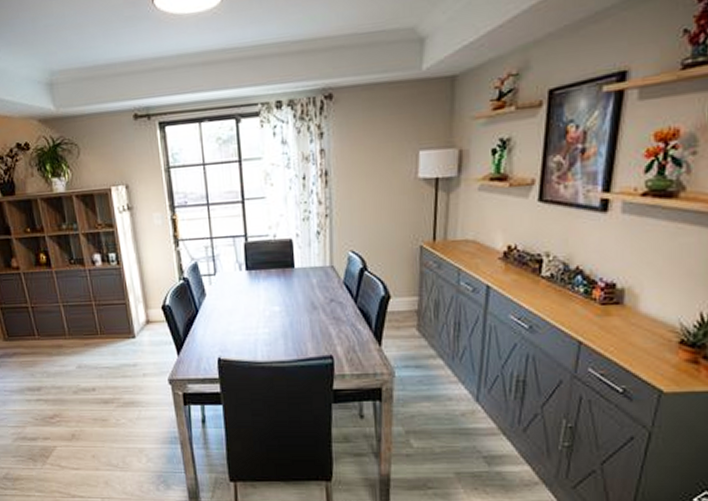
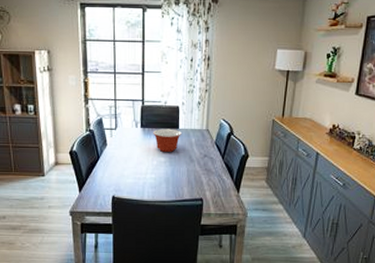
mixing bowl: none [262,268,298,300] -> present [153,128,181,153]

